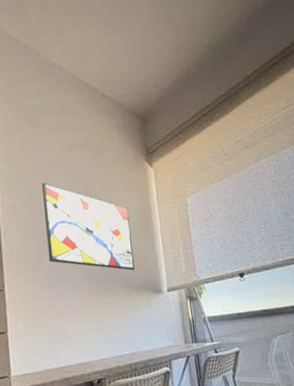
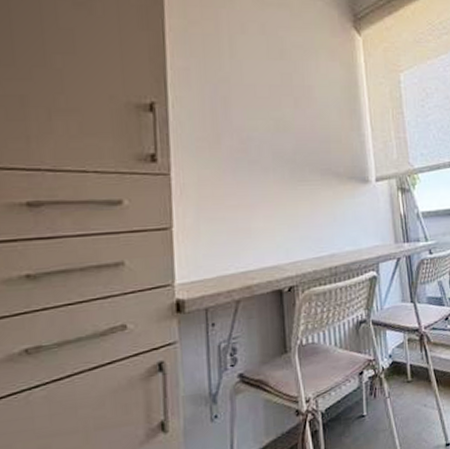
wall art: present [42,182,134,270] -> none [225,43,337,155]

